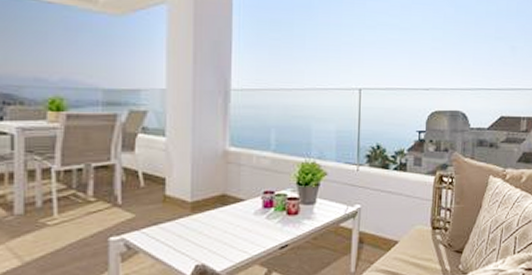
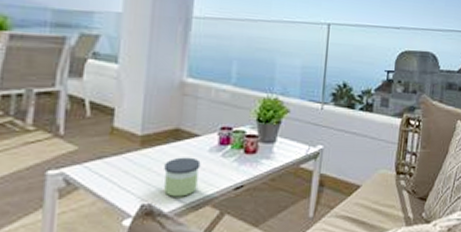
candle: none [214,220,247,257] -> present [164,157,201,197]

